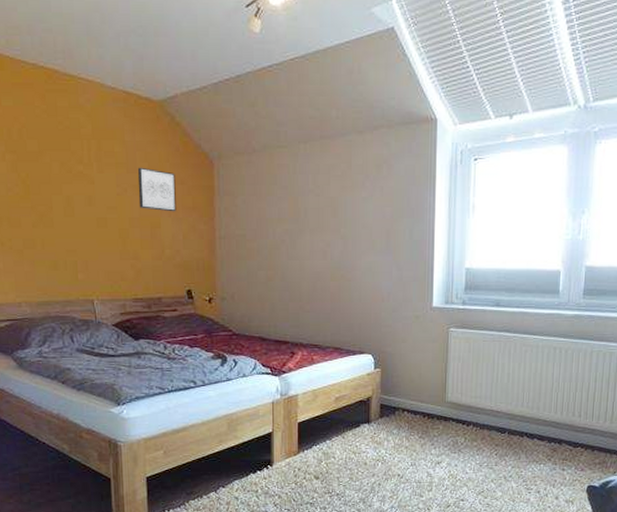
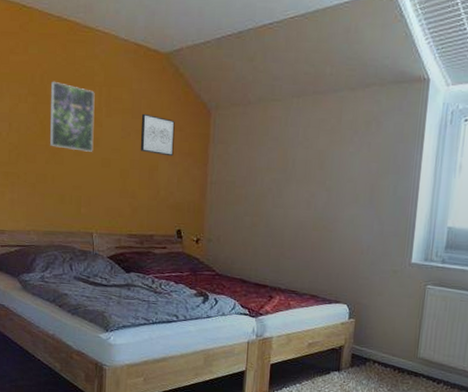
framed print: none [32,135,86,212] -> present [50,81,95,152]

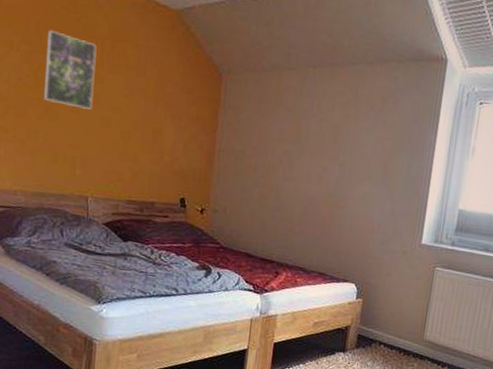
wall art: present [140,113,175,157] -> none [144,72,183,120]

